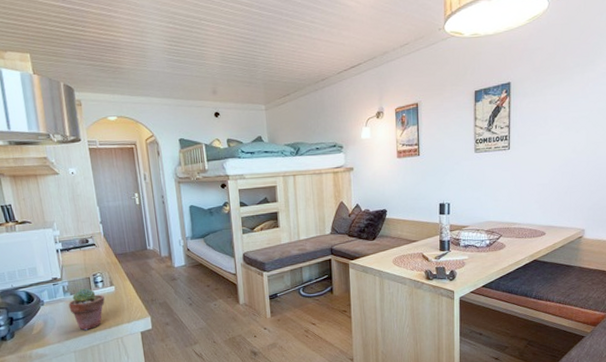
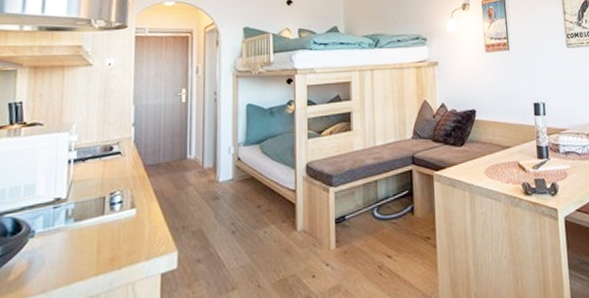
potted succulent: present [68,288,105,331] -> none [68,212,120,274]

